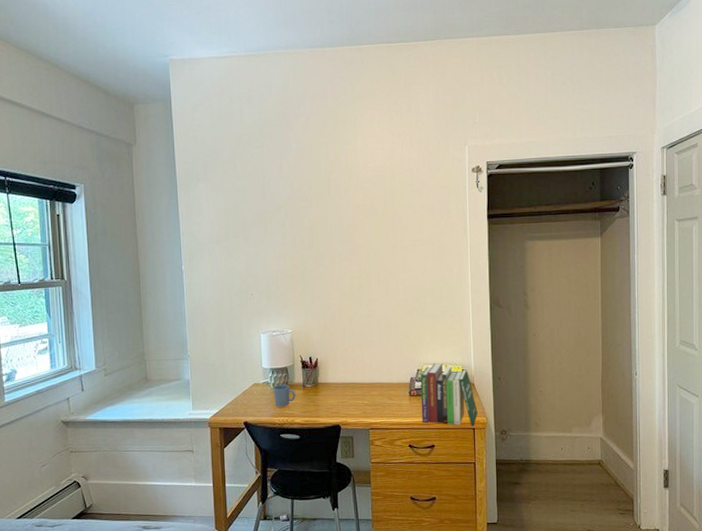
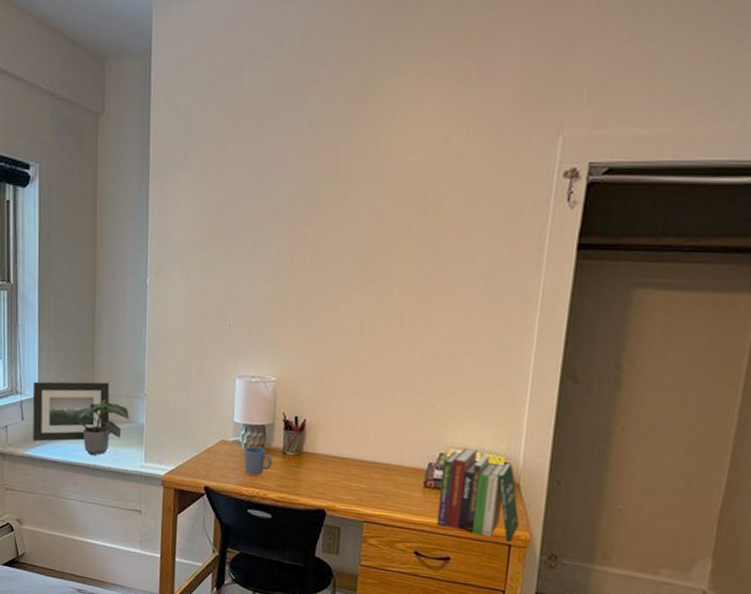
picture frame: none [91,350,160,407] -> present [33,381,110,442]
potted plant: none [129,364,177,411] -> present [74,399,129,455]

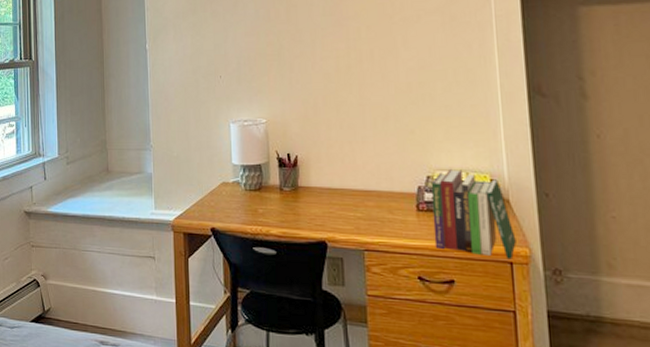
picture frame: present [33,381,110,442] -> none [54,138,122,199]
potted plant: present [74,399,129,455] -> none [90,154,138,206]
mug: present [244,446,273,476] -> none [245,185,271,214]

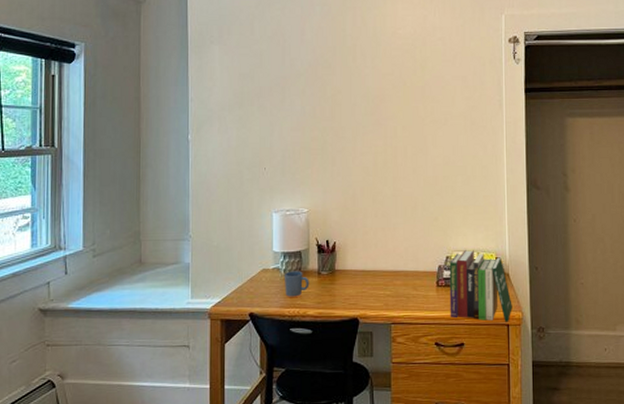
mug: none [245,185,271,214] -> present [285,271,310,297]

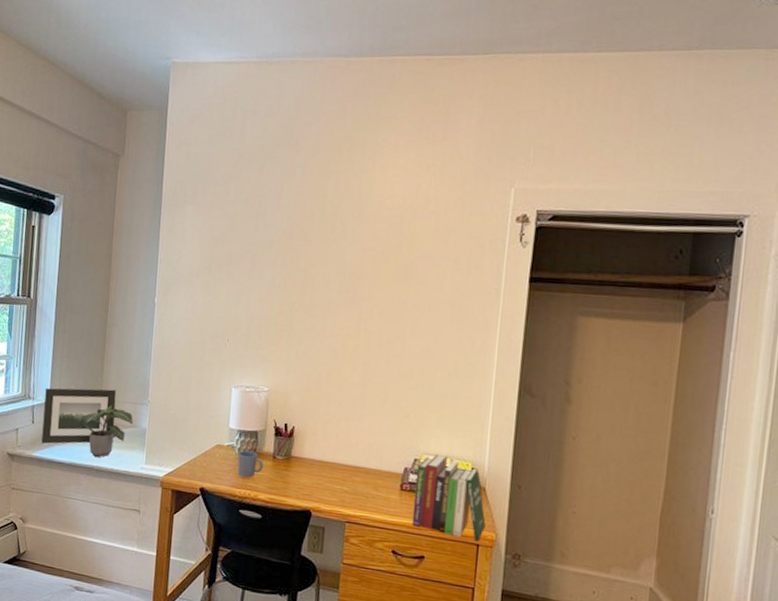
picture frame: none [77,229,156,293] -> present [41,387,117,444]
potted plant: none [120,245,175,298] -> present [81,405,133,457]

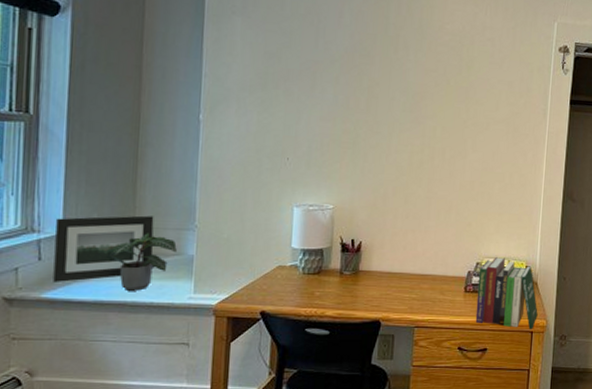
mug: present [237,450,264,479] -> none [302,269,330,296]

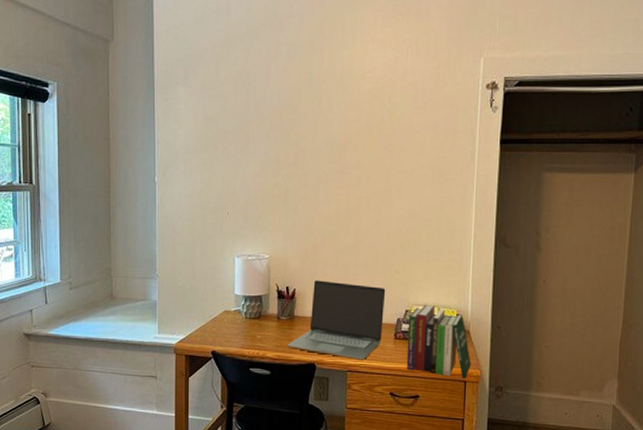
picture frame: present [53,215,154,282] -> none [56,266,126,322]
potted plant: present [108,233,177,291] -> none [93,281,143,330]
laptop: none [350,232,458,316] -> present [287,280,386,361]

